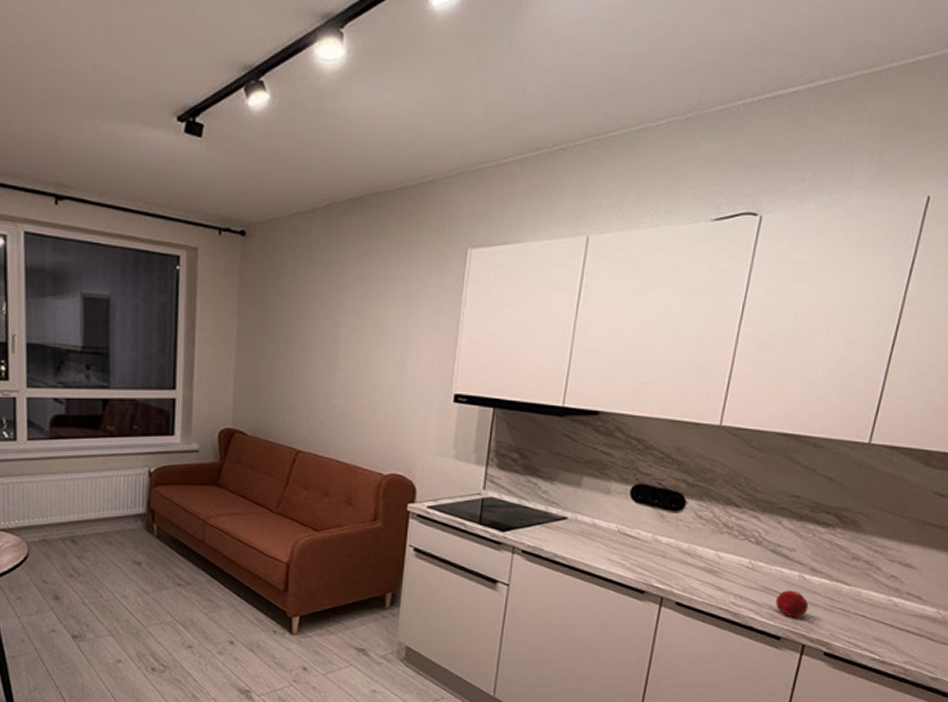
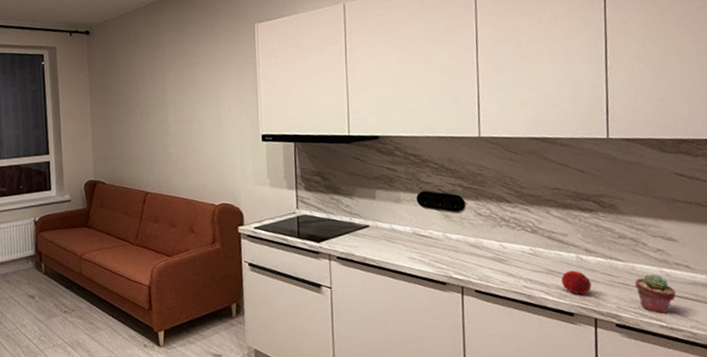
potted succulent: none [856,602,899,645] -> present [635,274,676,314]

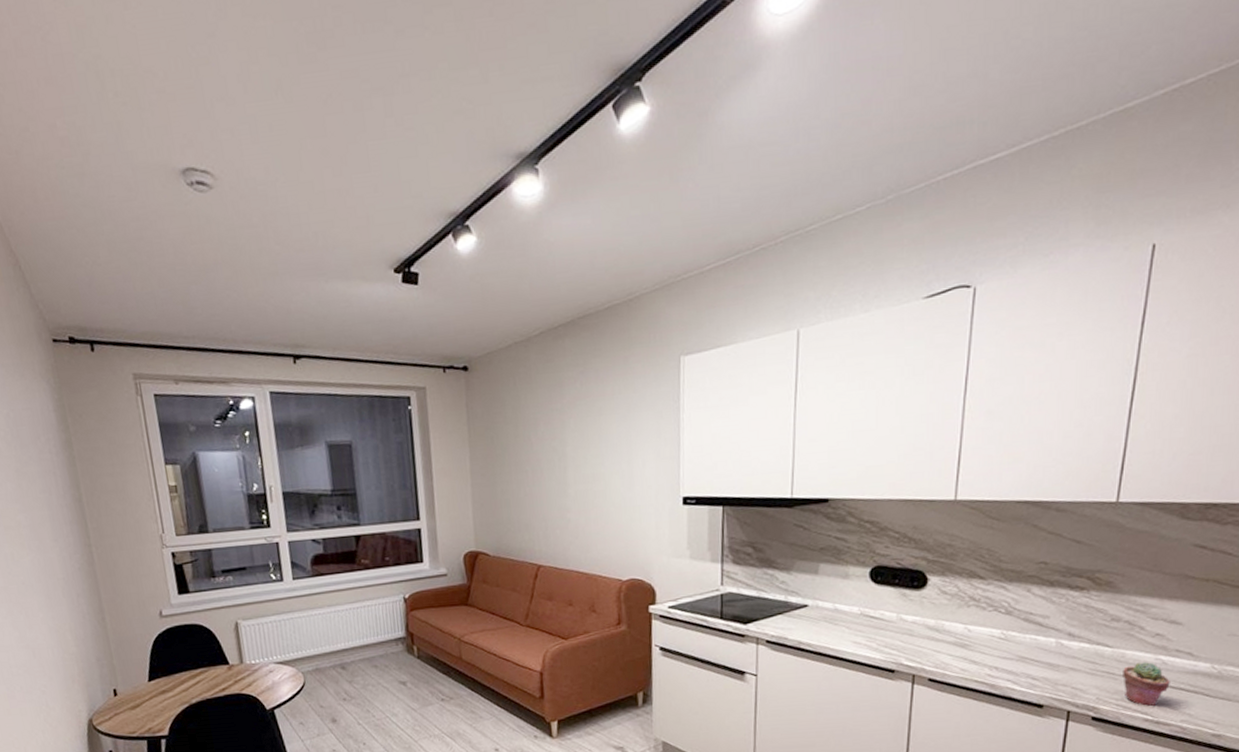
peach: present [561,270,592,295] -> none [1034,657,1070,685]

